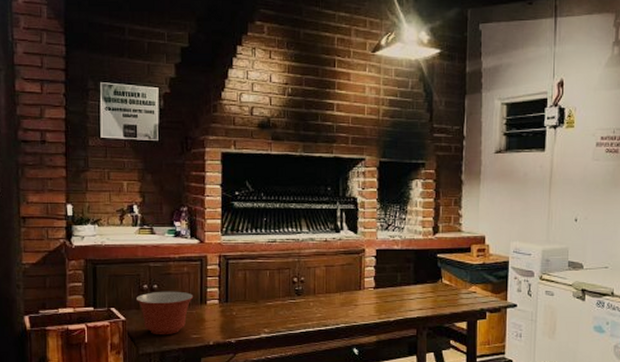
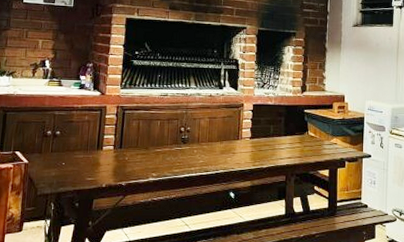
mixing bowl: present [135,291,194,335] -> none [39,137,92,178]

